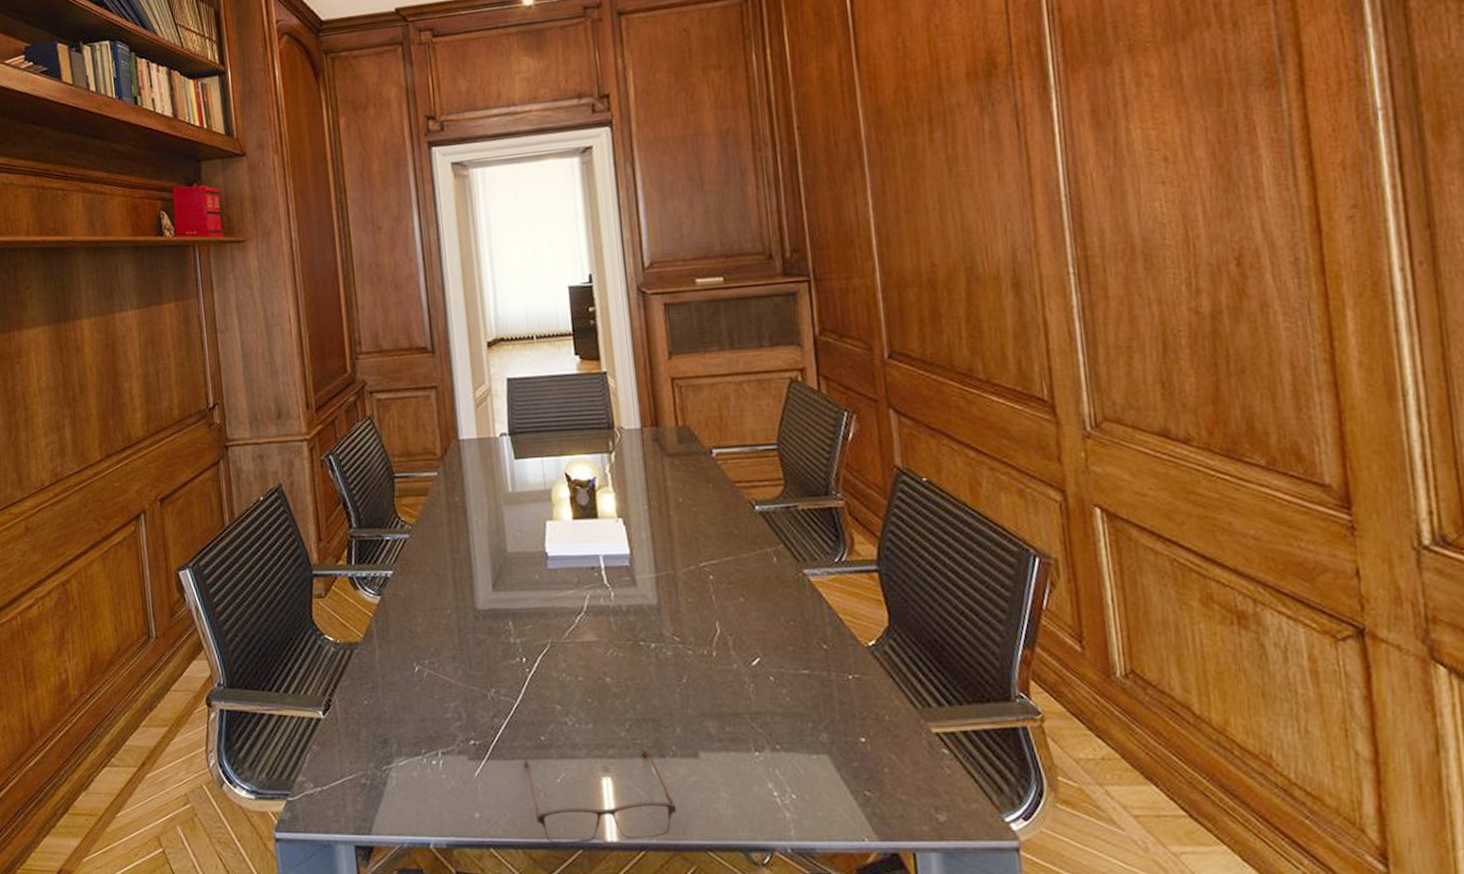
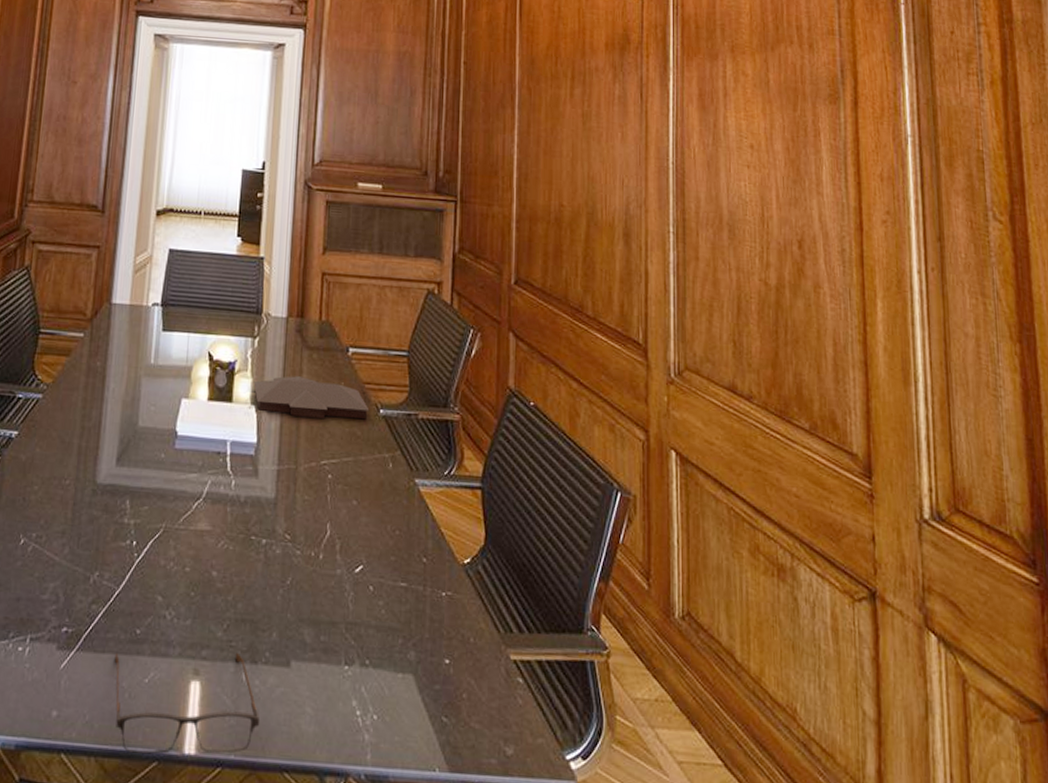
papers: none [616,484,744,524] -> present [253,376,370,420]

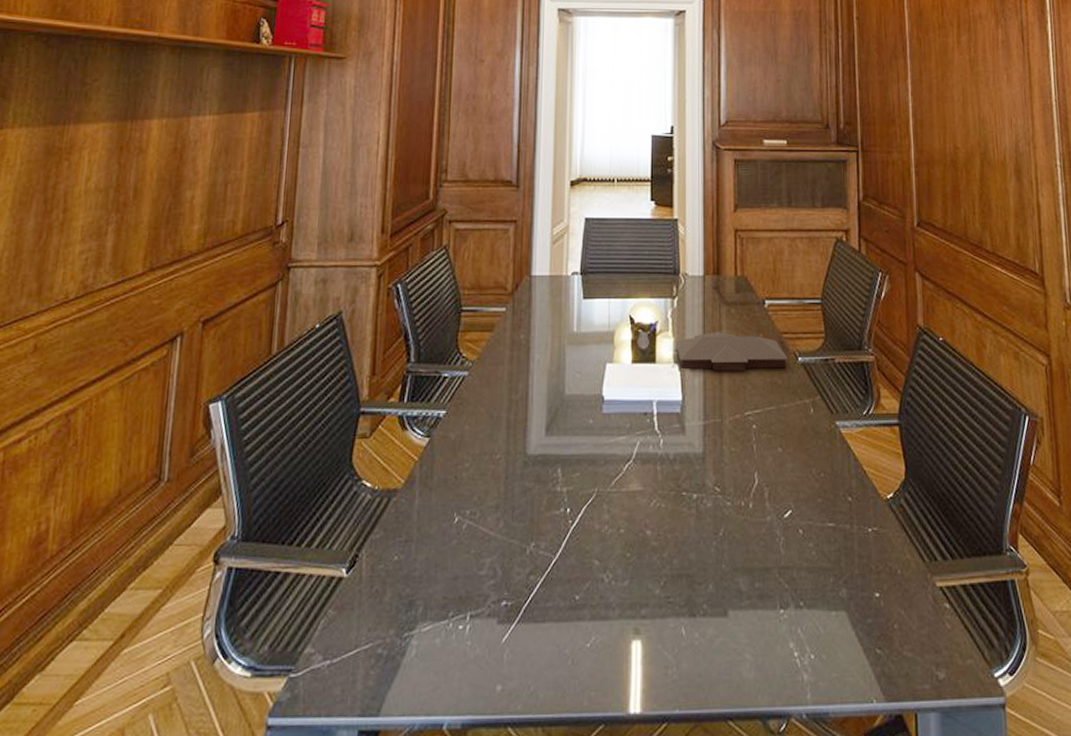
eyeglasses: present [114,652,259,755] -> none [555,607,701,719]

